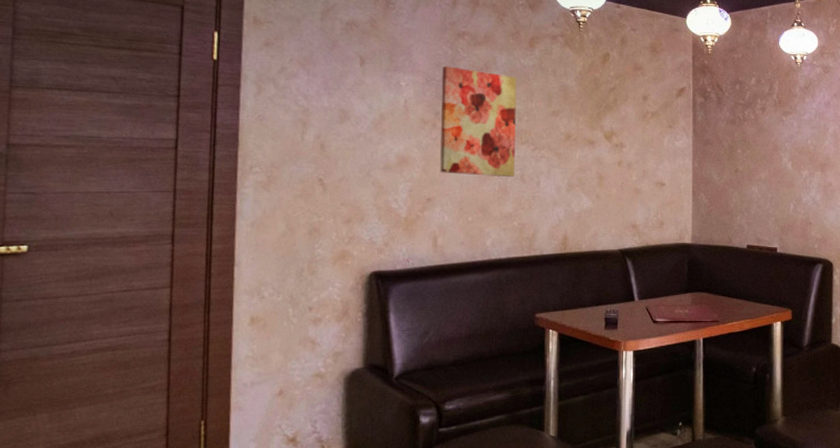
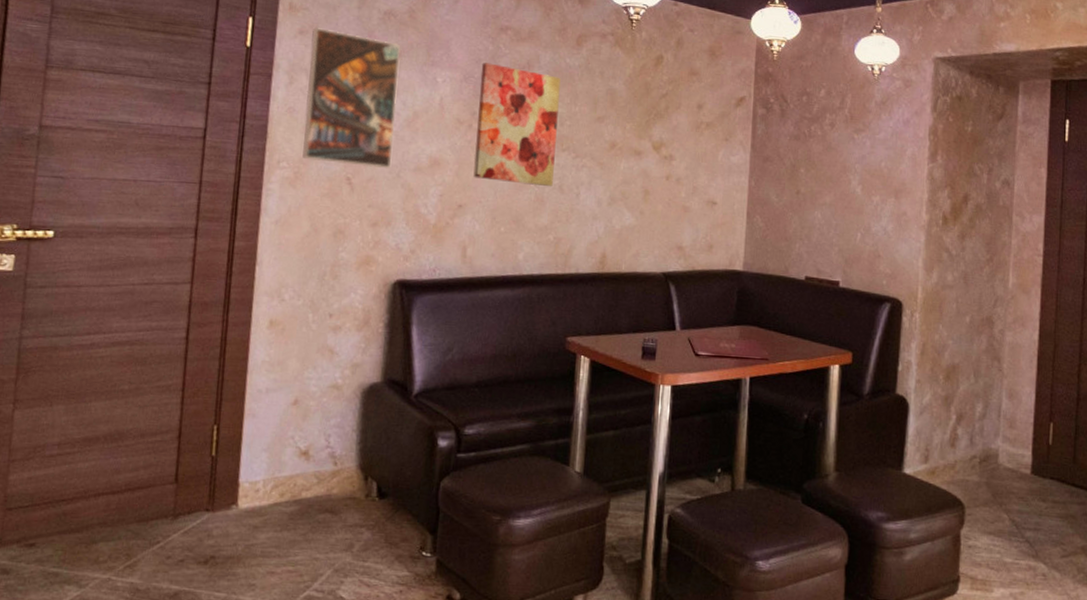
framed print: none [274,38,364,168] -> present [302,26,400,168]

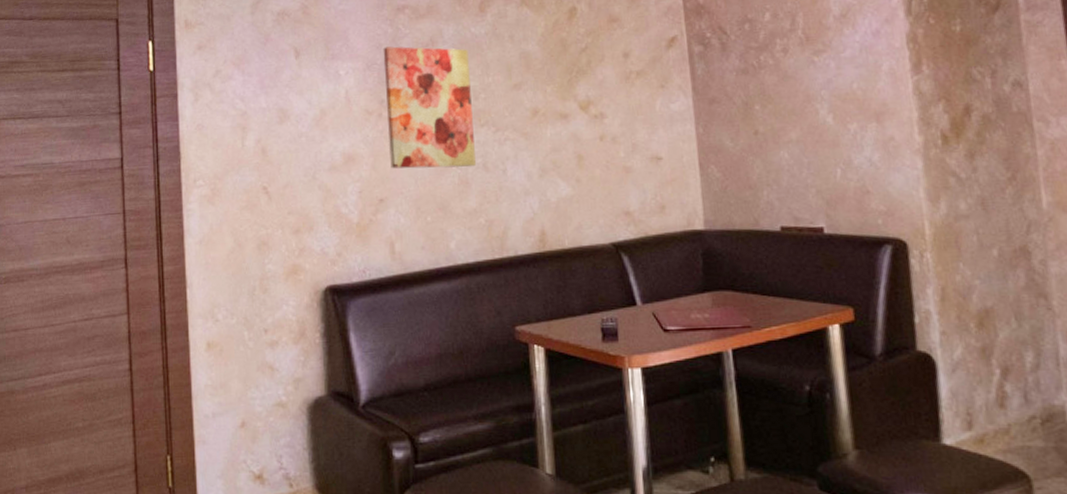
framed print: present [302,26,400,168] -> none [210,39,306,175]

